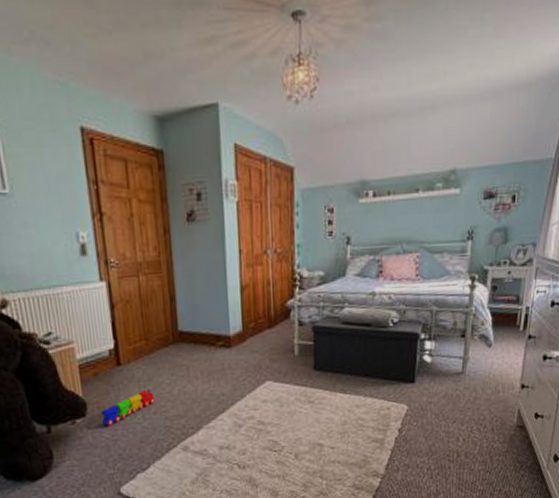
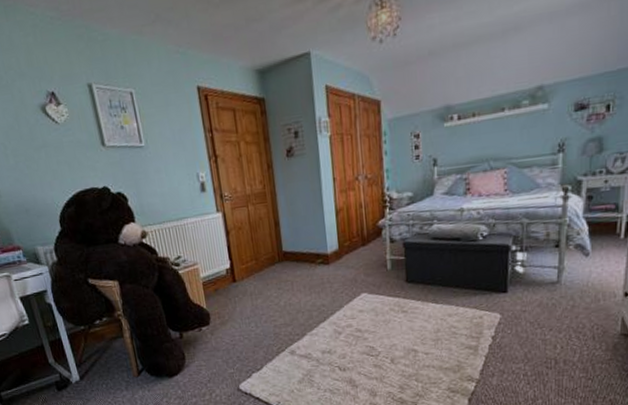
toy train: present [100,388,155,426] -> none [221,300,265,333]

